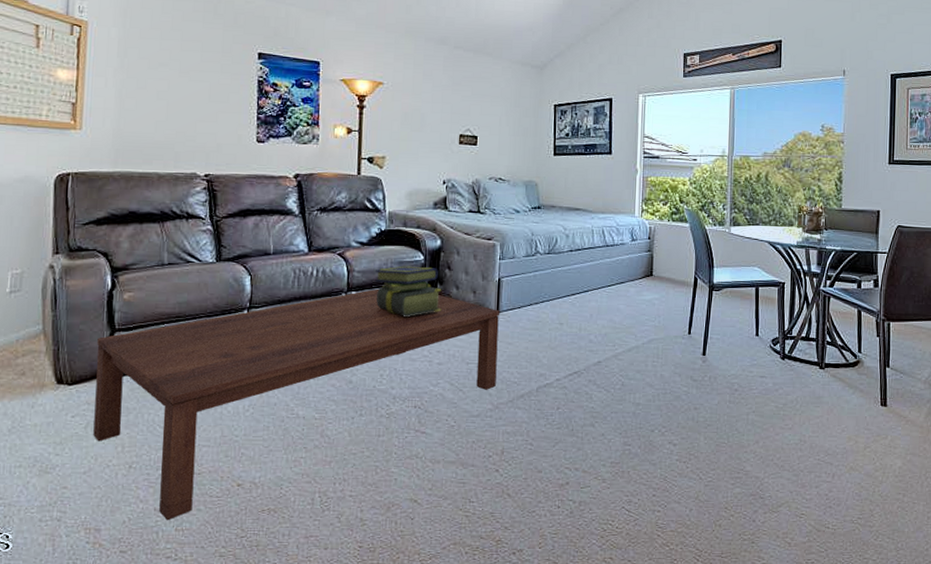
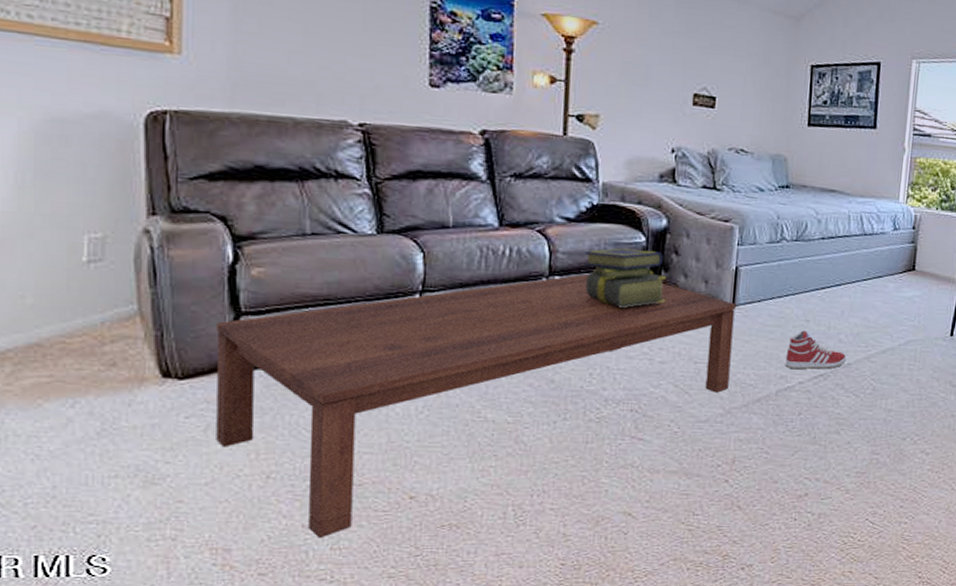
sneaker: none [543,333,597,368] -> present [785,330,847,370]

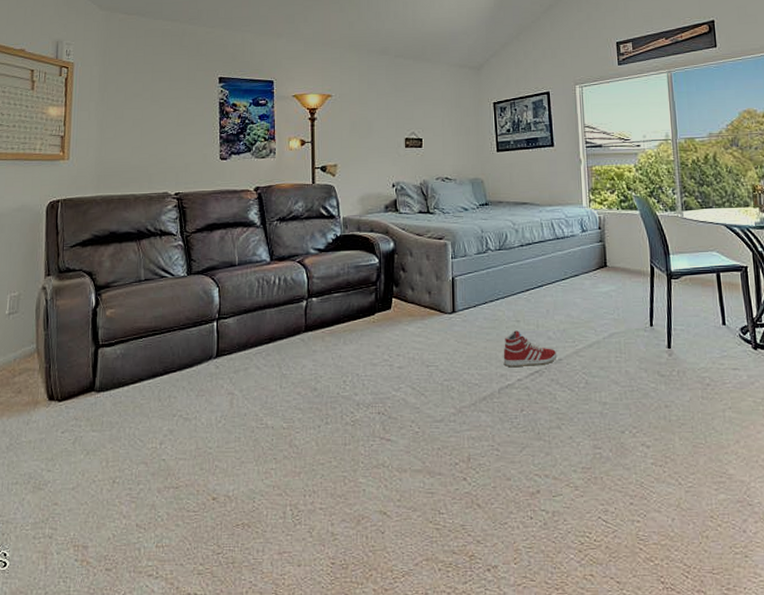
coffee table: present [216,273,737,539] -> none [80,294,457,537]
stack of books: present [584,248,666,308] -> none [334,269,398,321]

